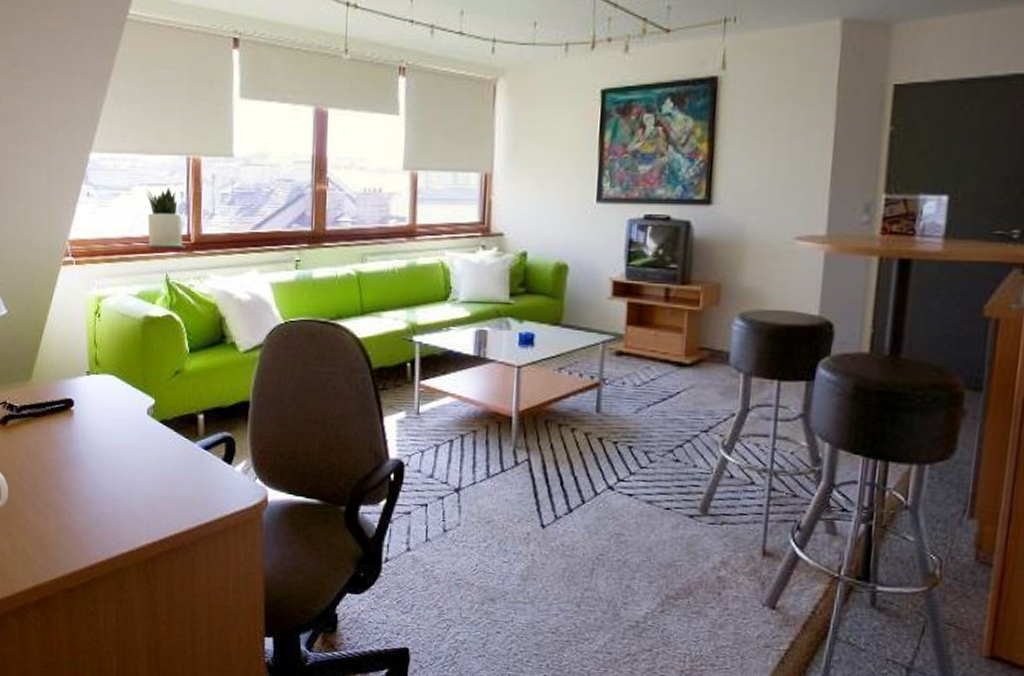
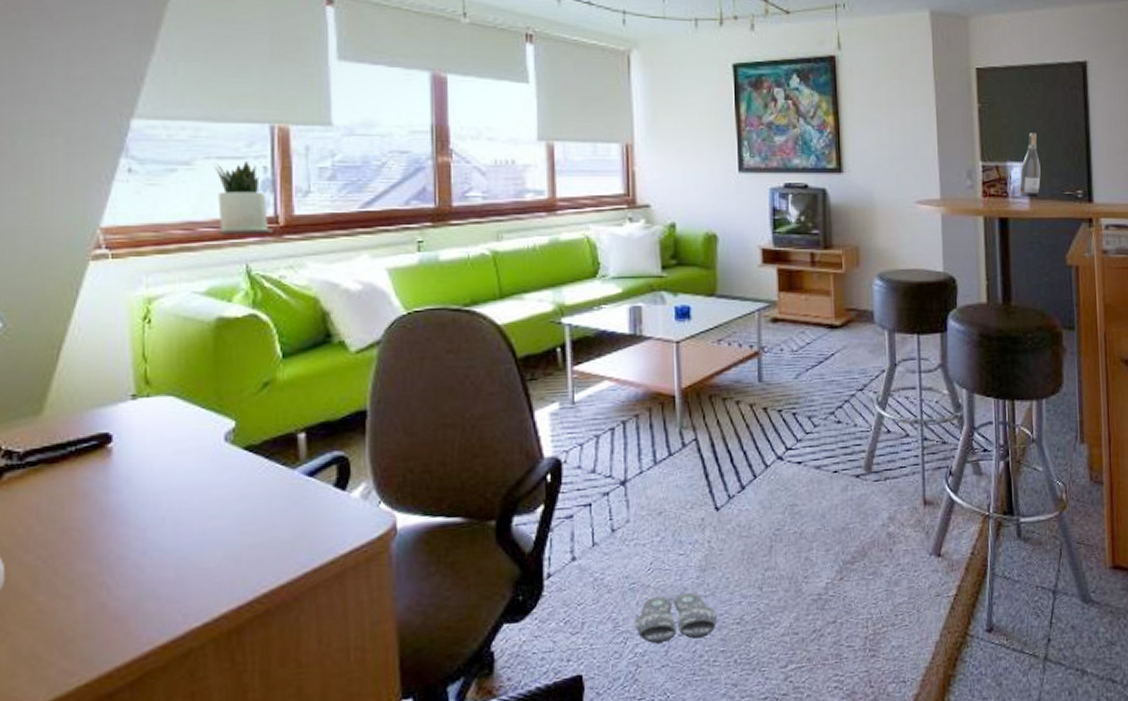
slippers: none [457,594,534,639] -> present [634,592,717,643]
wine bottle: none [931,160,966,237] -> present [1019,133,1041,198]

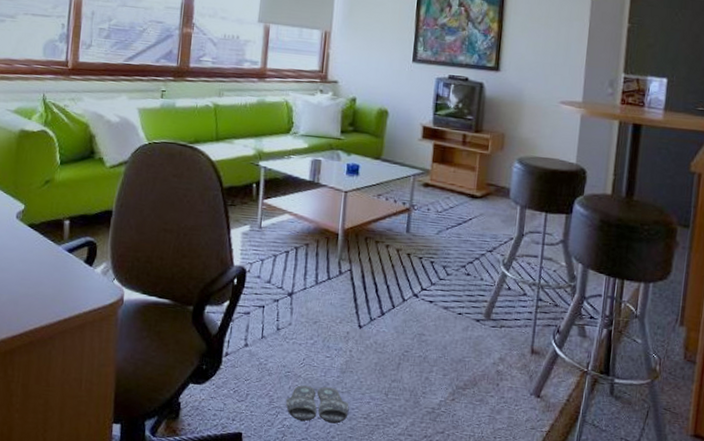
planter: present [214,161,273,235] -> none [26,19,64,74]
wine bottle: present [1019,133,1041,198] -> none [655,53,679,110]

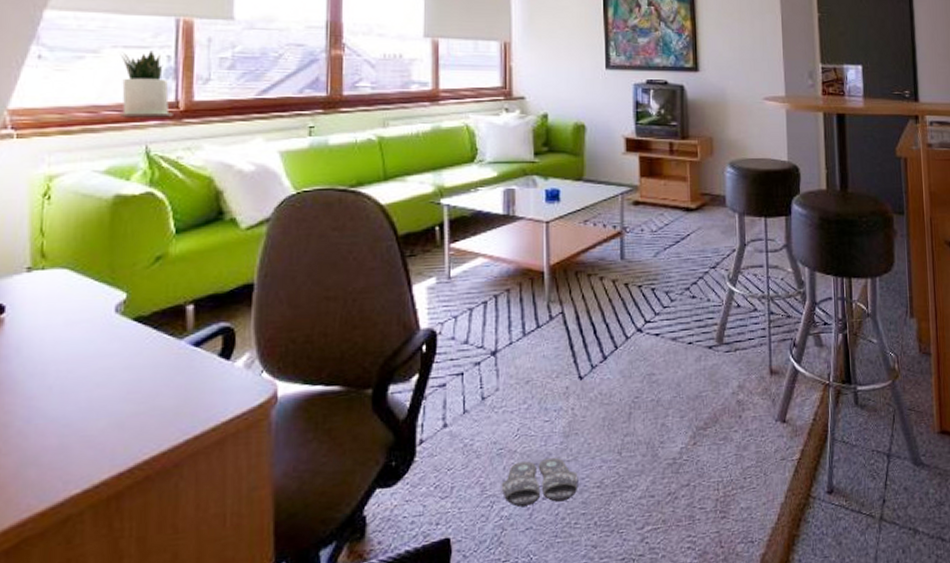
planter: none [26,19,64,74] -> present [119,51,173,118]

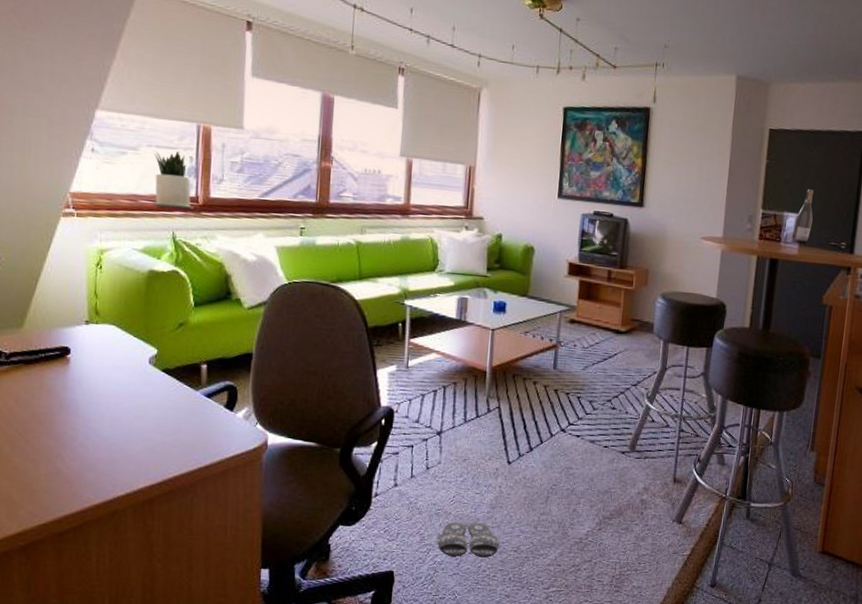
wine bottle: none [854,39,873,97] -> present [791,189,814,245]

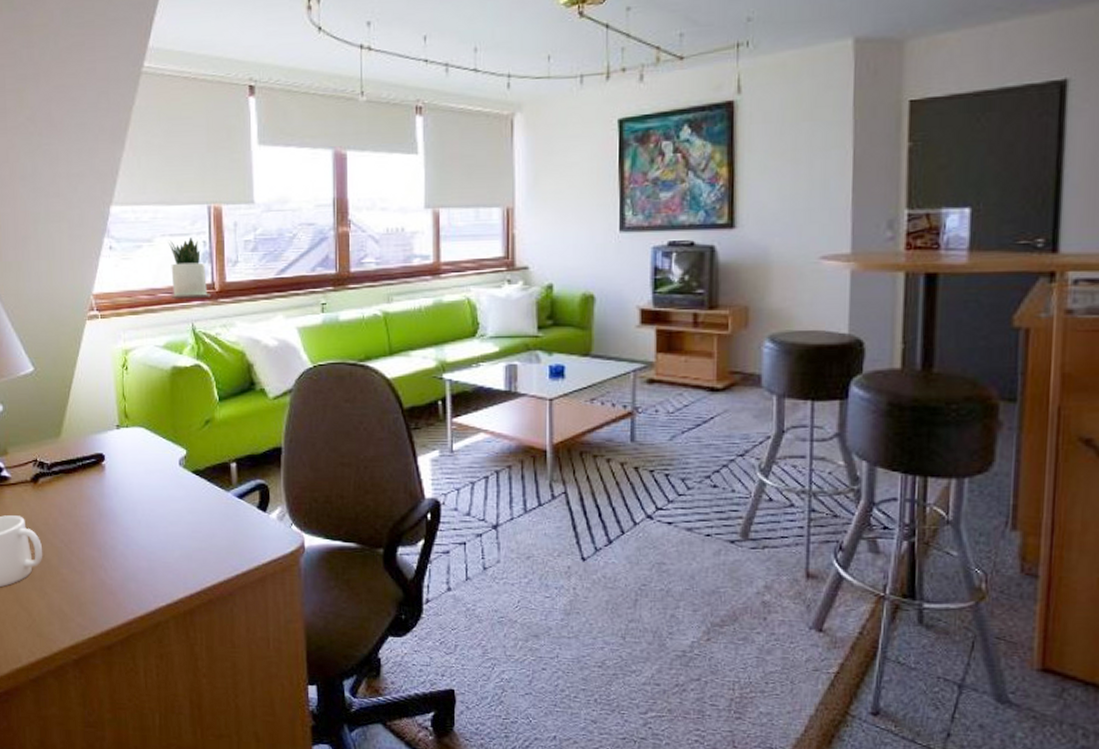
slippers: present [436,522,500,558] -> none [501,632,579,674]
wine bottle: present [791,189,814,245] -> none [955,172,988,250]

